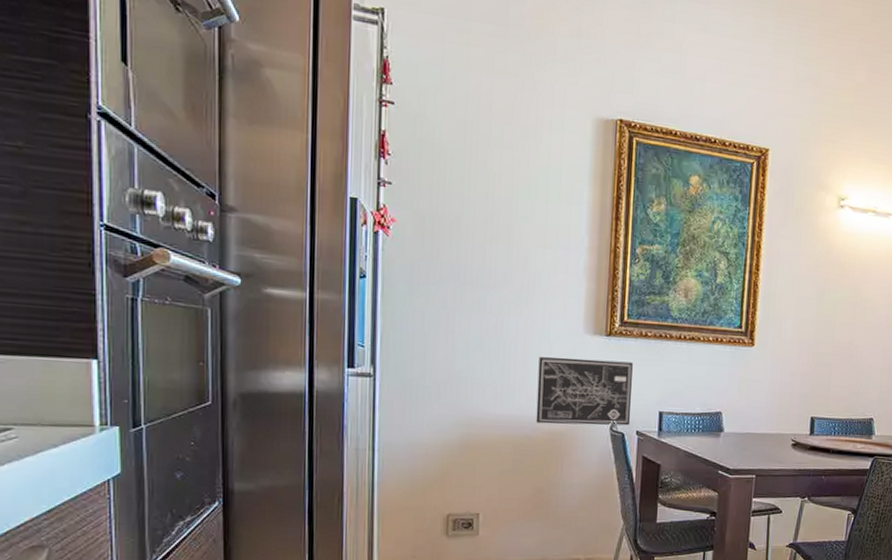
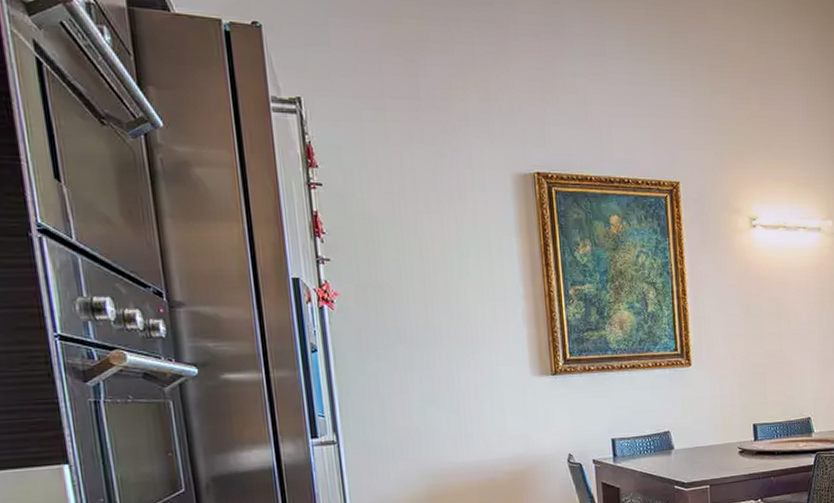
wall art: present [536,356,633,426] -> none [492,396,586,466]

